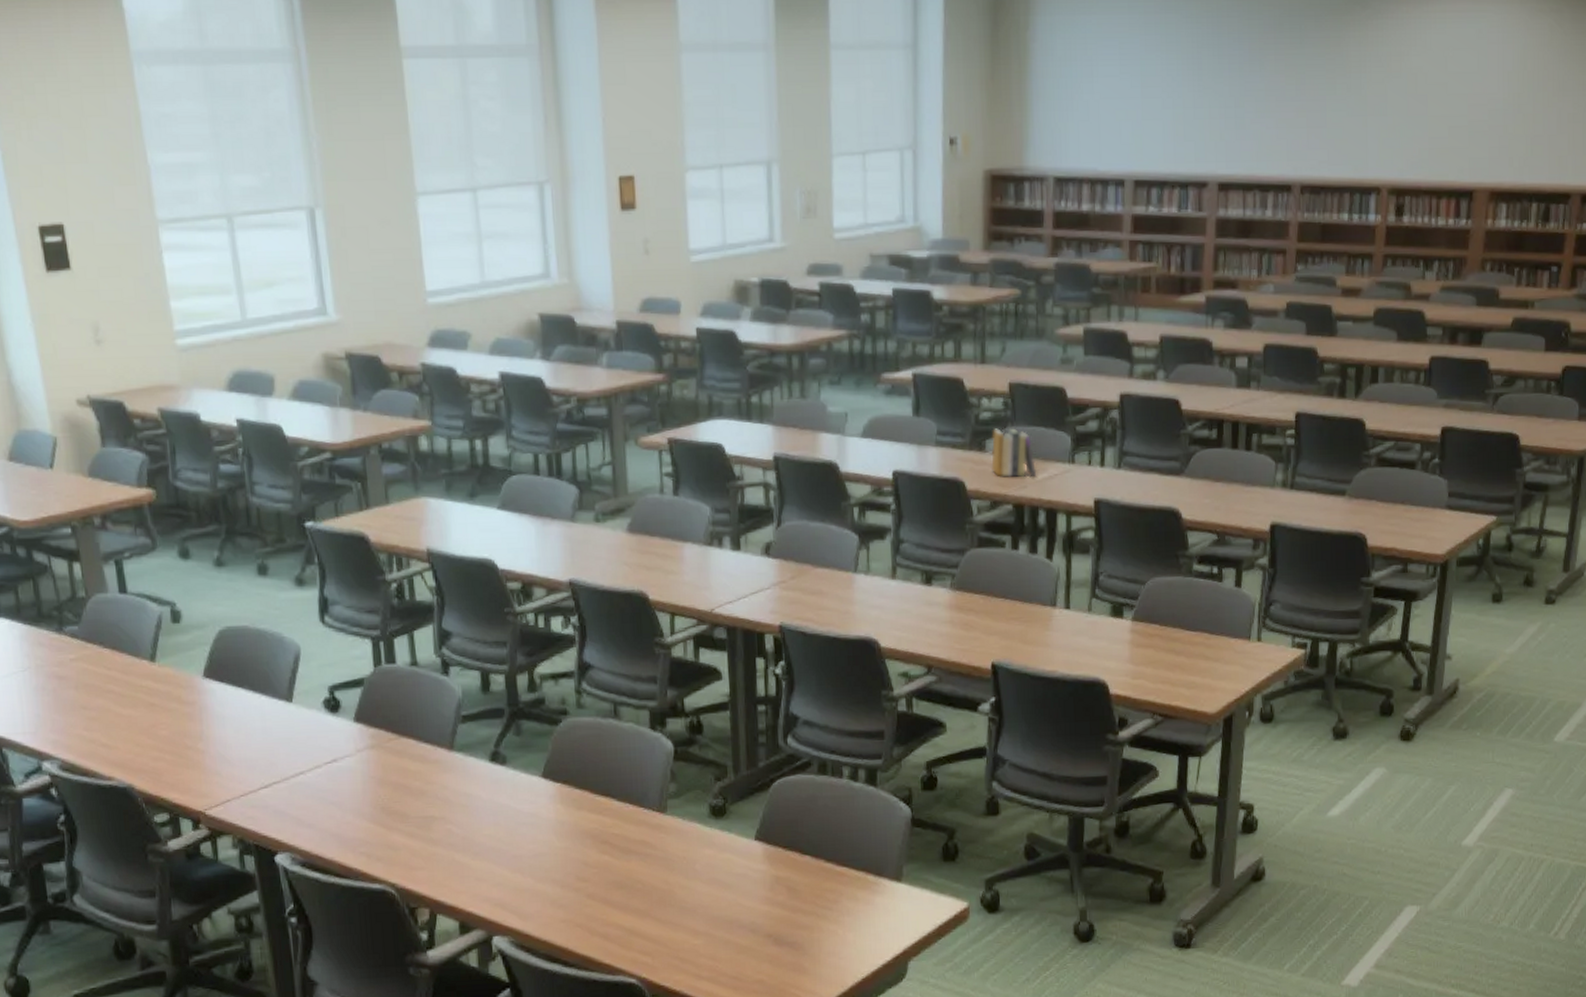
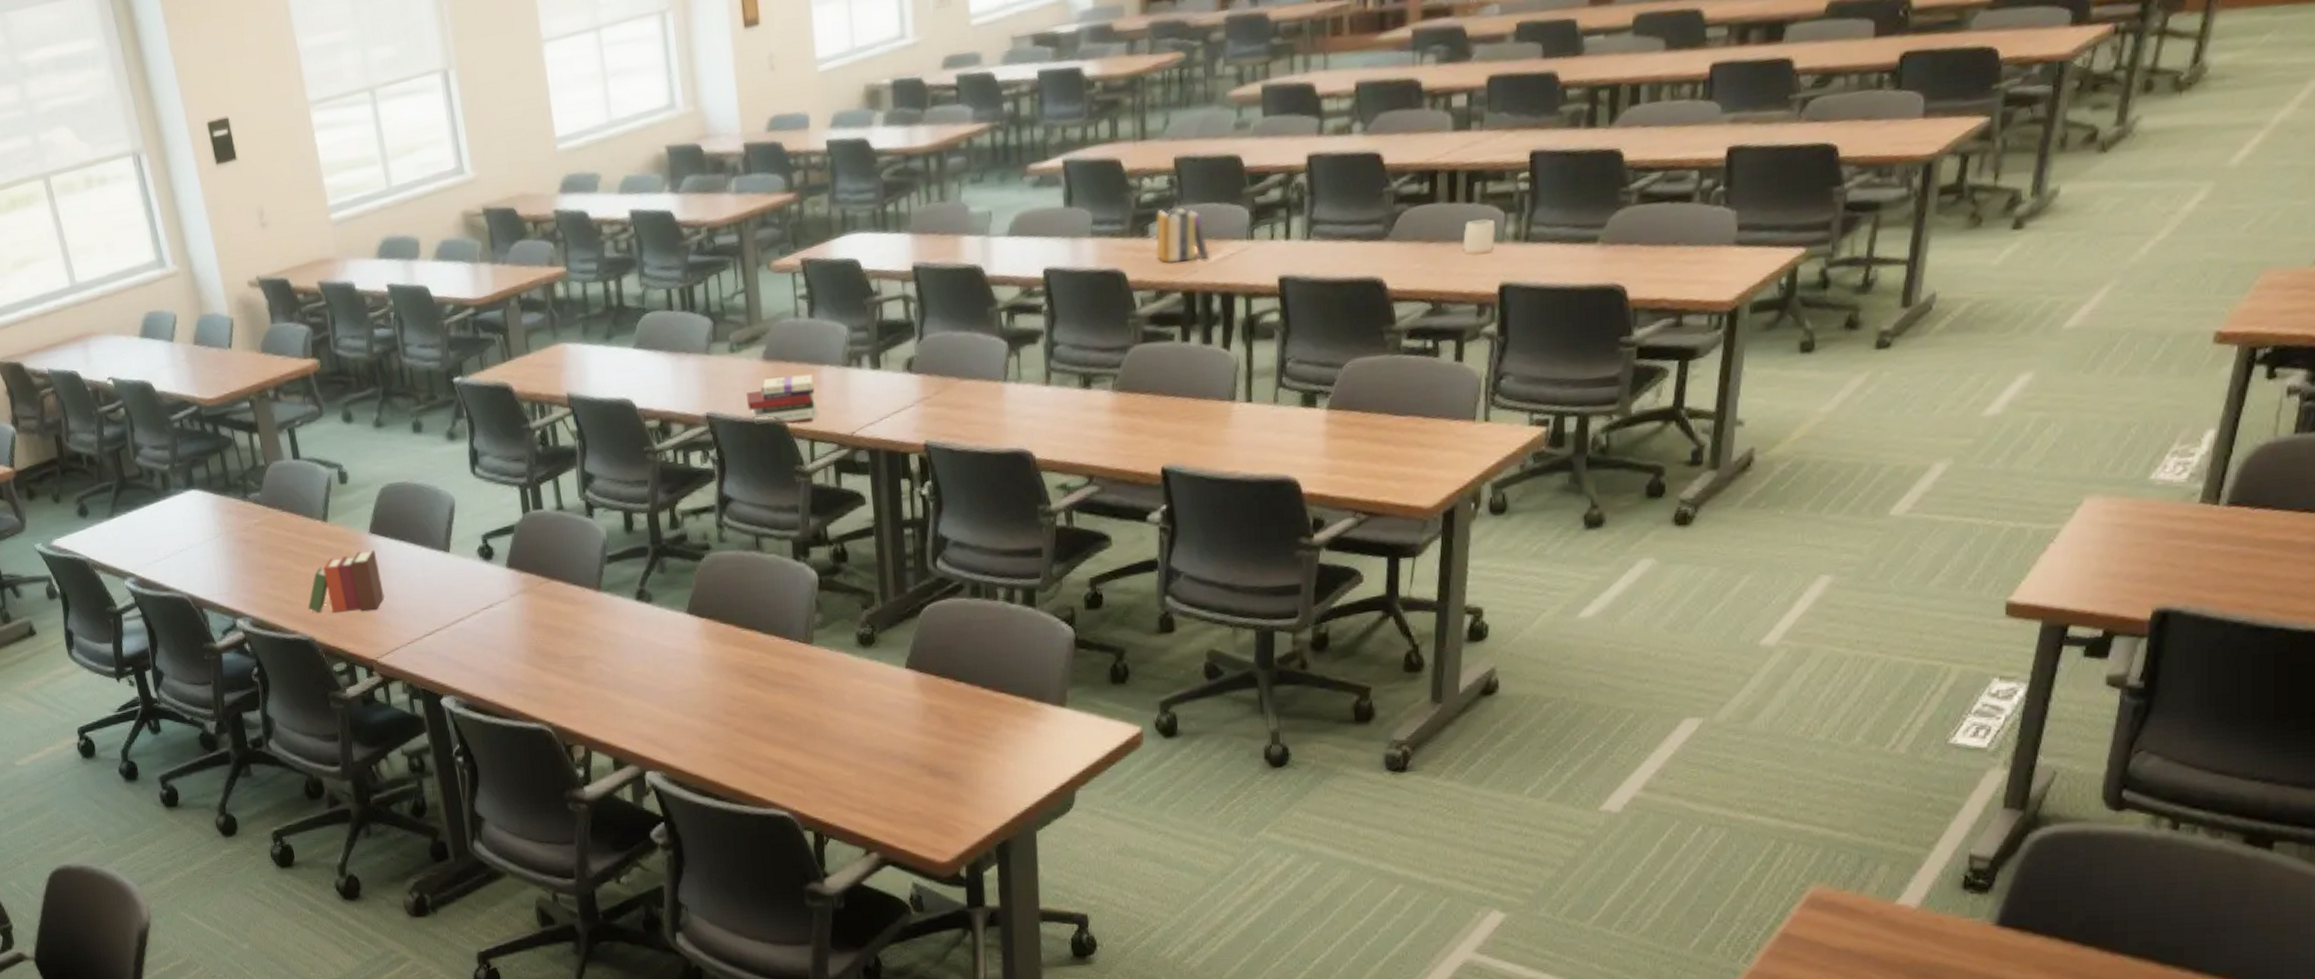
books: none [127,694,217,759] -> present [308,549,385,613]
books: none [610,549,679,596] -> present [746,373,818,426]
mug: none [1243,466,1268,497] -> present [1463,219,1495,256]

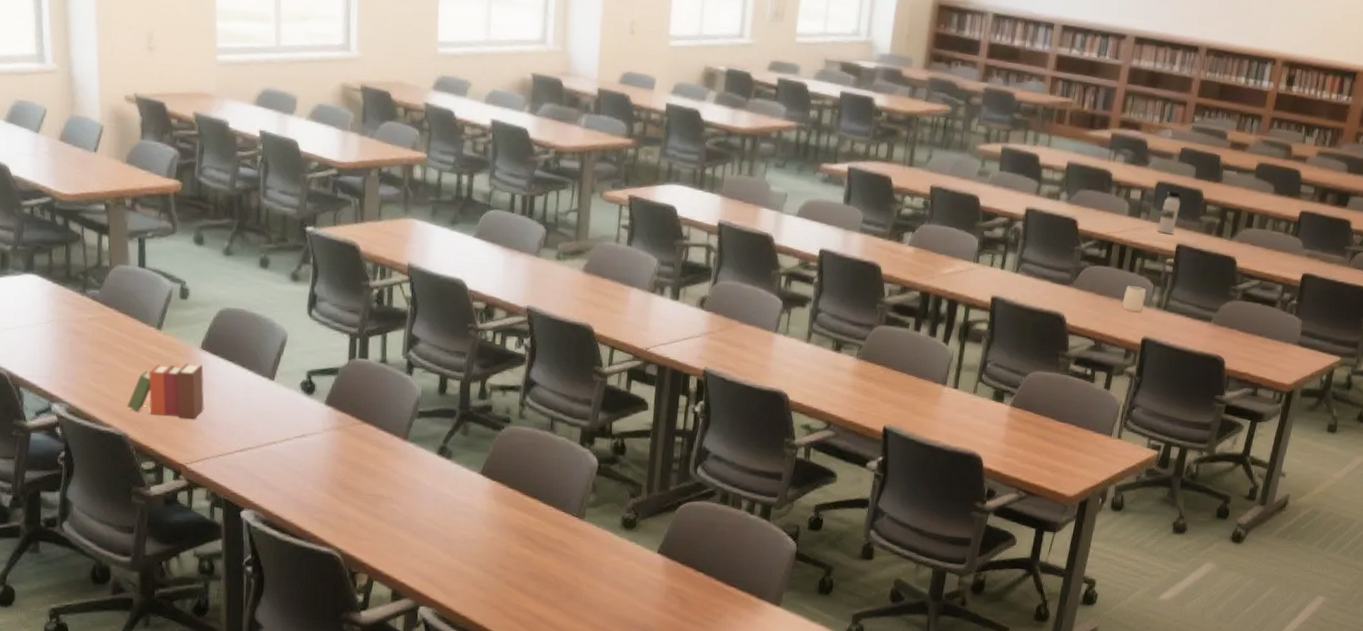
books: present [746,373,818,426] -> none [563,287,622,331]
books: present [1155,207,1208,264] -> none [906,224,944,271]
water bottle: none [1498,81,1528,143] -> present [1157,190,1182,235]

